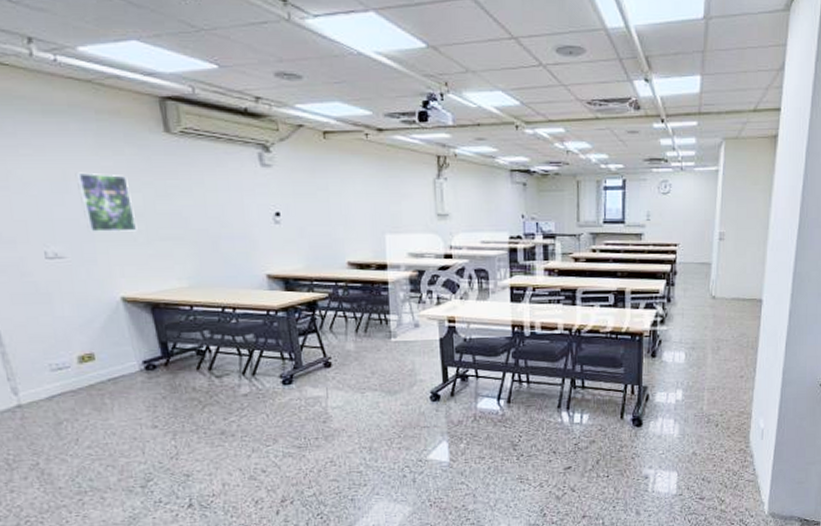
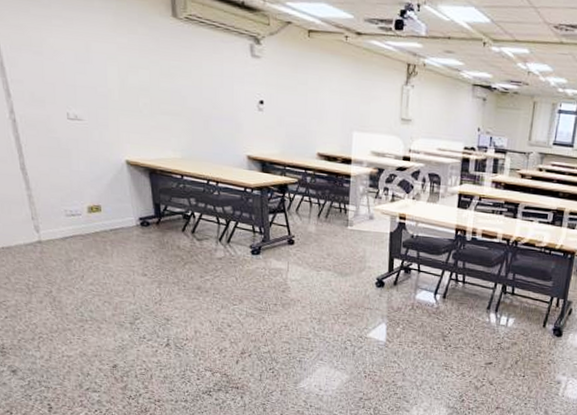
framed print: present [75,172,138,233] -> none [96,45,143,104]

